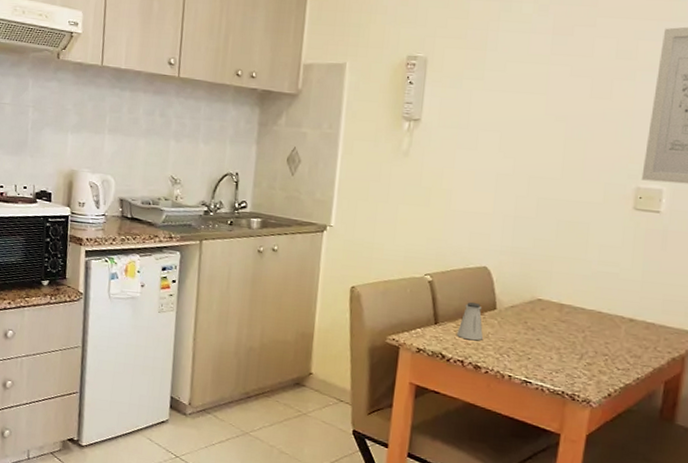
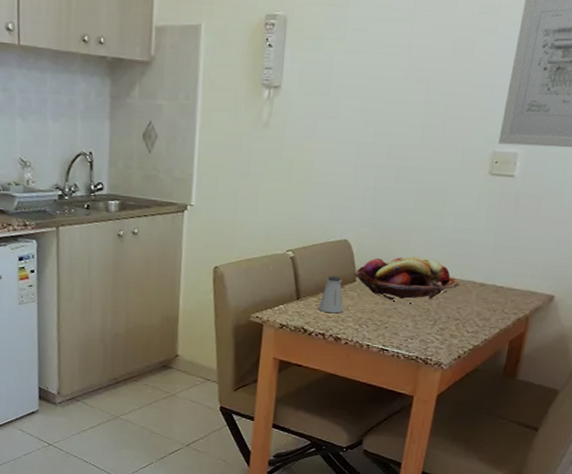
fruit basket: none [494,287,607,333] -> present [354,256,460,301]

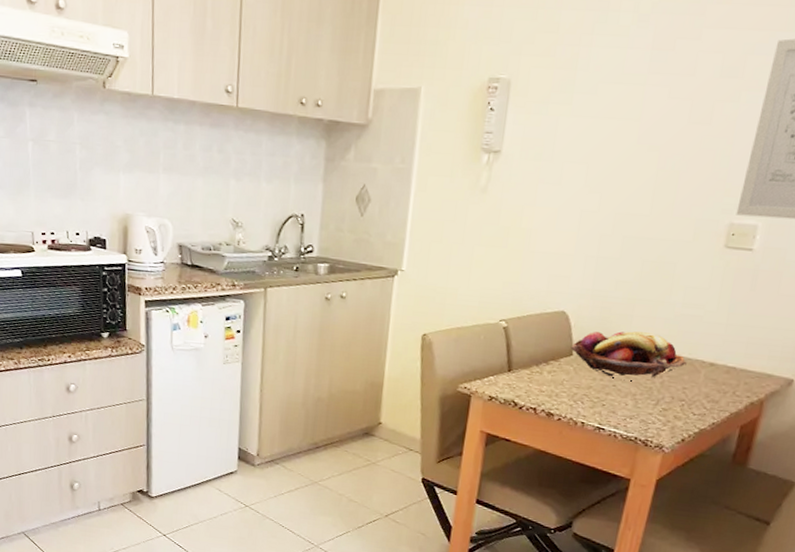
saltshaker: present [318,276,343,314] -> none [531,348,558,388]

